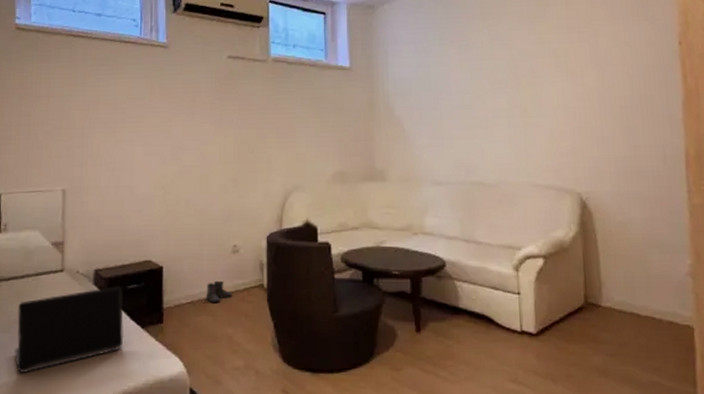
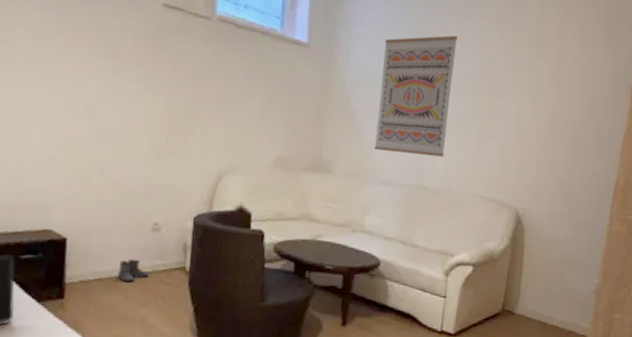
wall art: none [419,37,493,152] -> present [375,35,458,157]

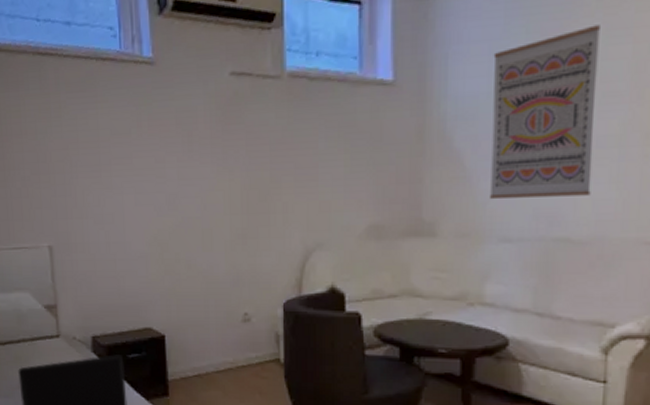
boots: present [118,258,149,283] -> none [215,352,244,378]

